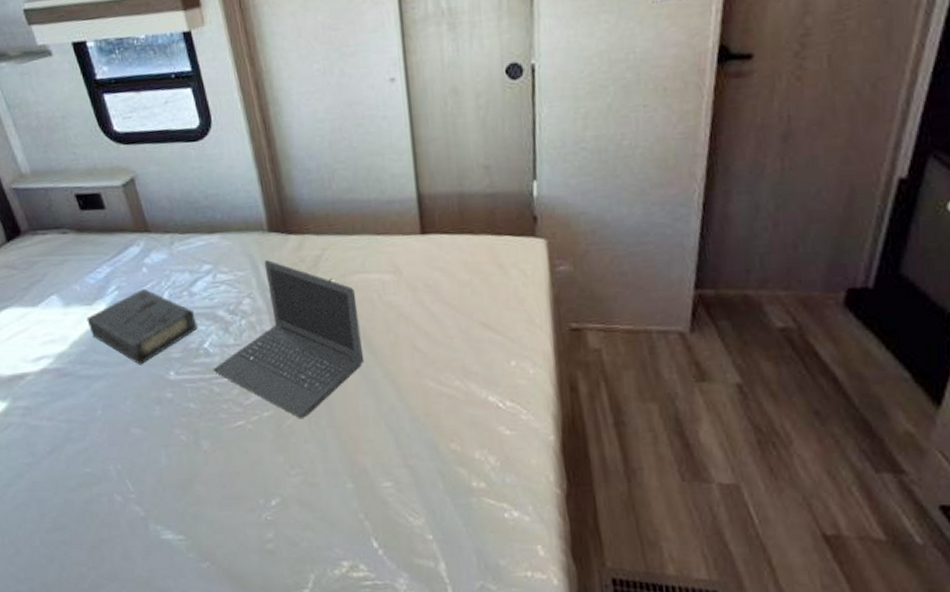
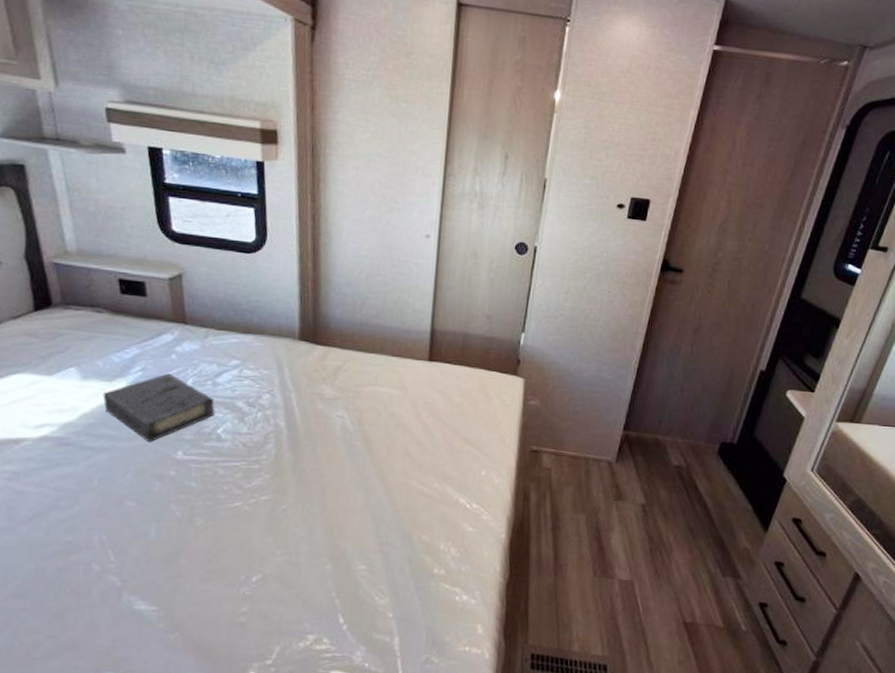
laptop computer: present [212,260,364,418] -> none [221,364,365,504]

